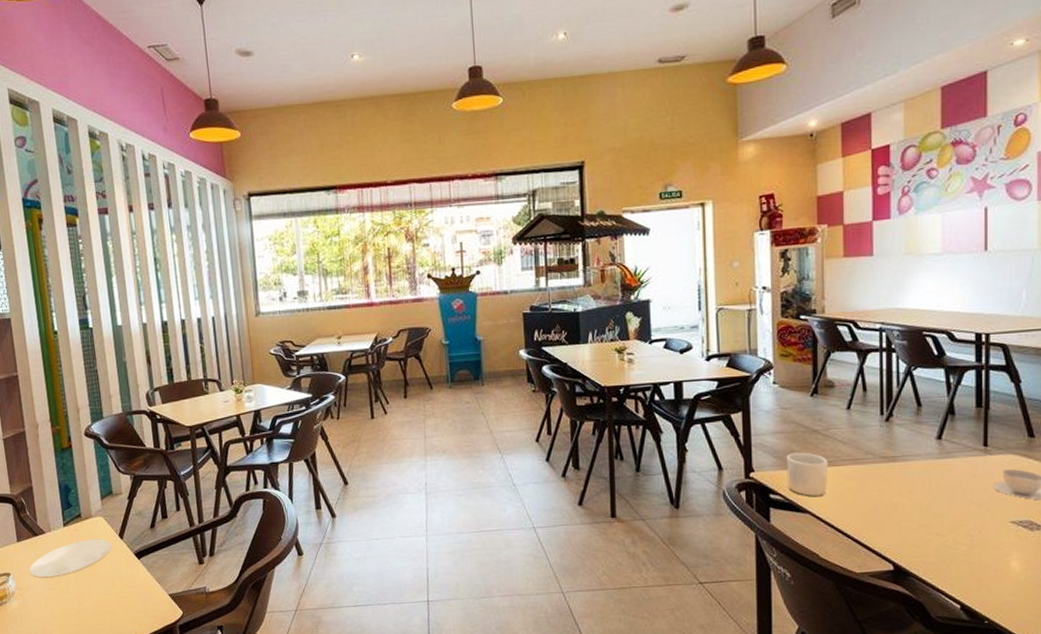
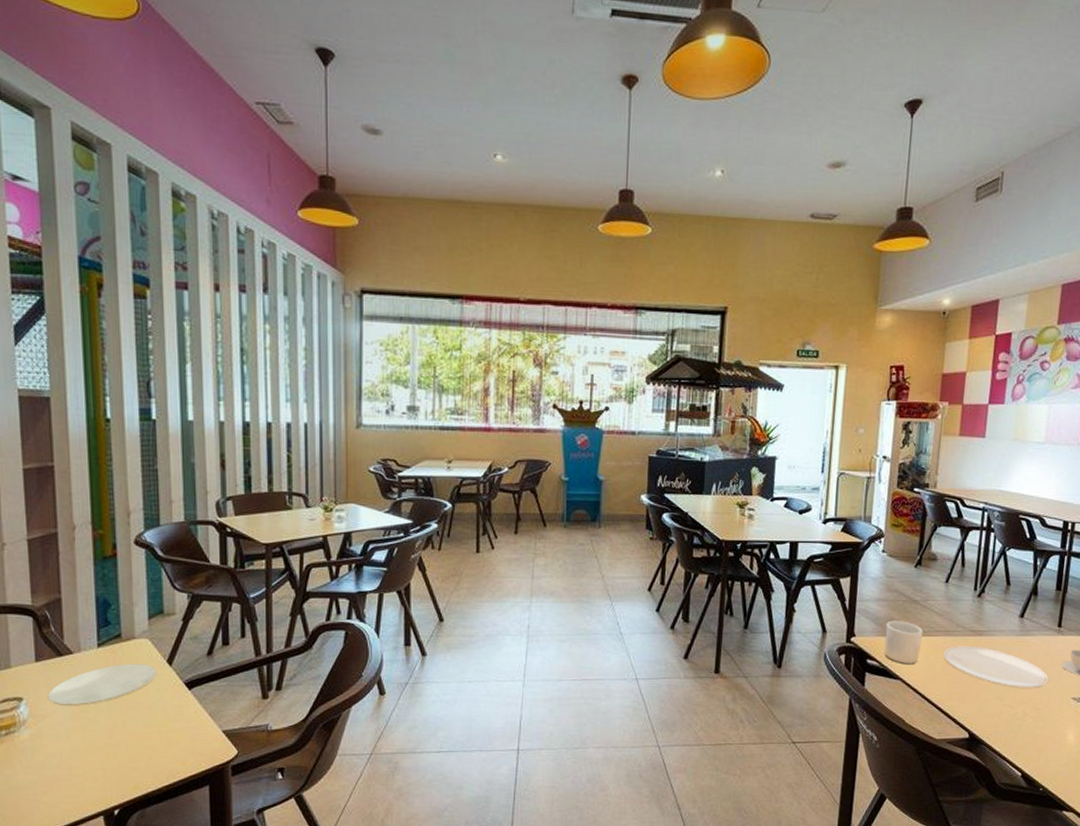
plate: none [854,473,979,515] -> present [943,646,1049,688]

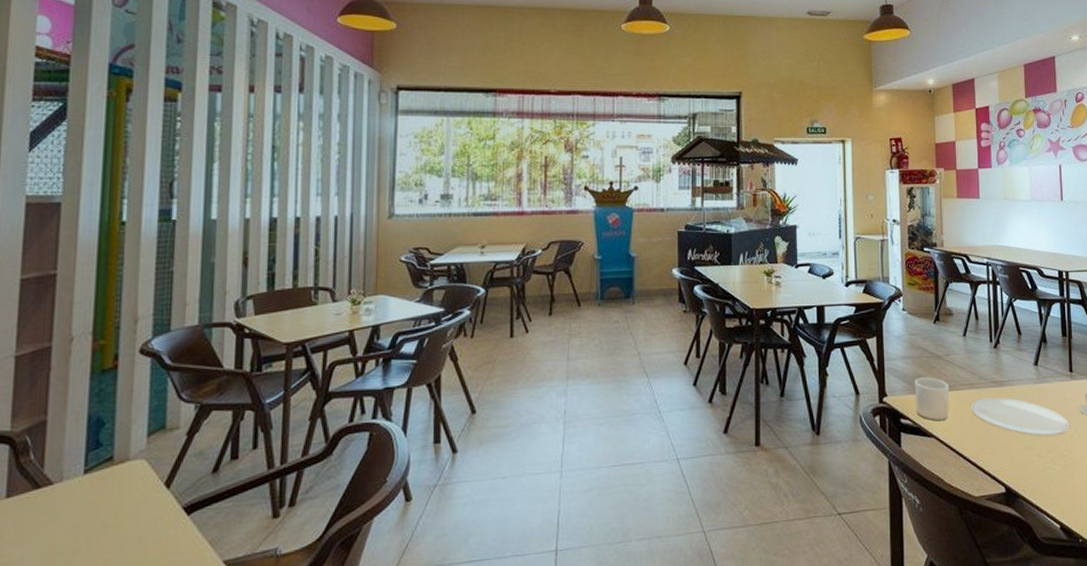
plate: present [47,664,157,707] -> none [15,489,152,549]

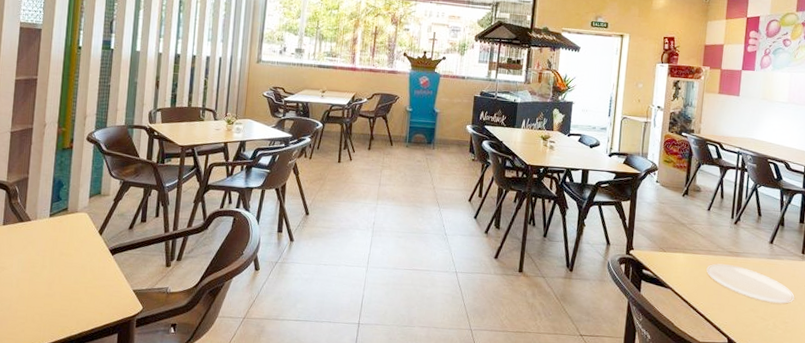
mug: present [914,377,950,421] -> none [657,238,690,277]

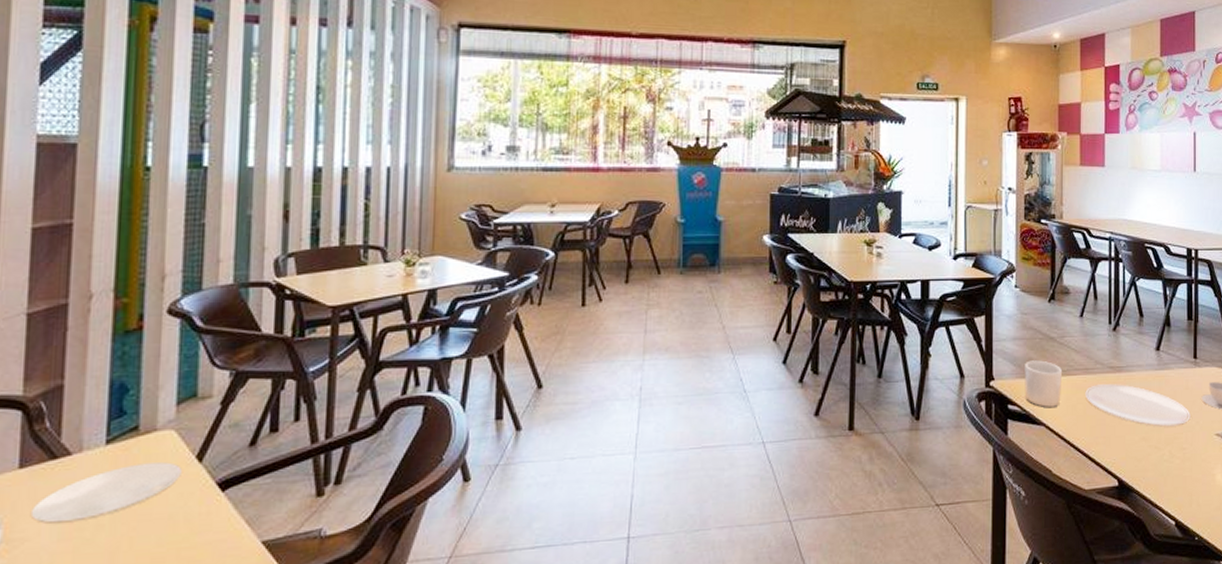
plate: none [8,231,90,262] -> present [30,462,182,525]
mug: none [657,238,690,277] -> present [1024,360,1063,408]

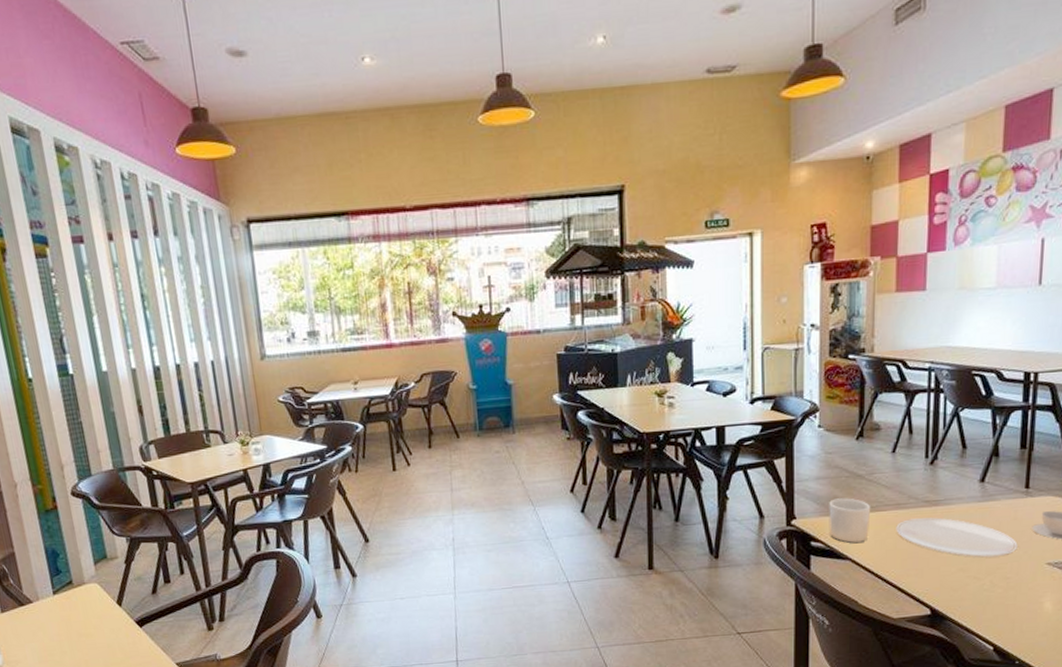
plate: present [30,462,182,525] -> none [16,607,110,651]

